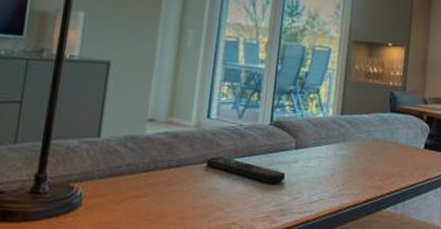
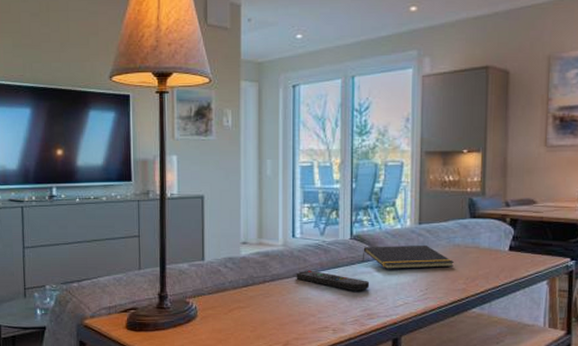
notepad: none [279,134,373,162] -> present [362,244,455,269]

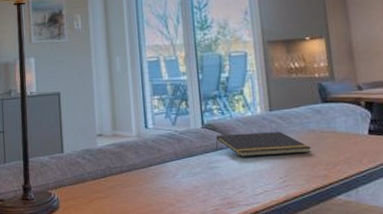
remote control: present [296,270,370,291] -> none [151,159,227,179]

